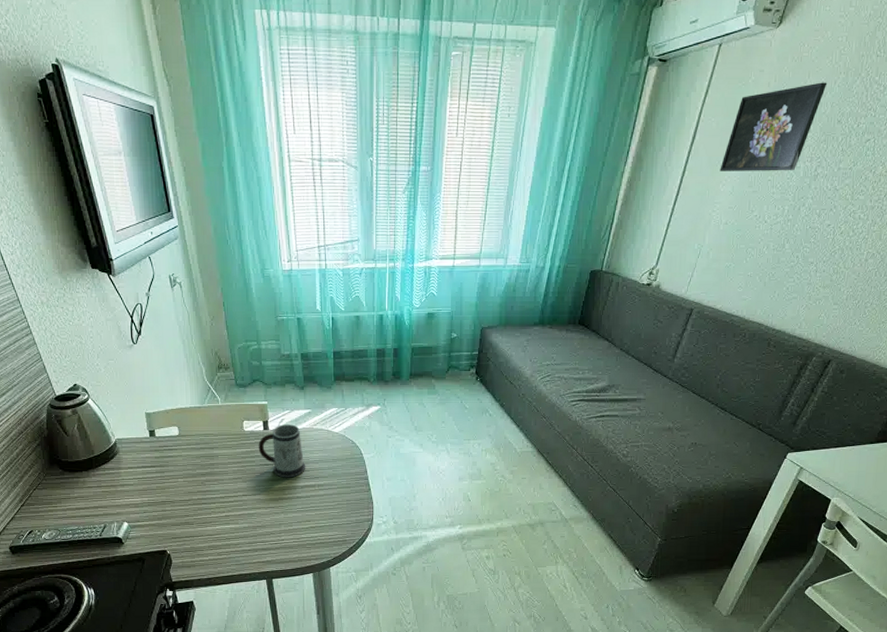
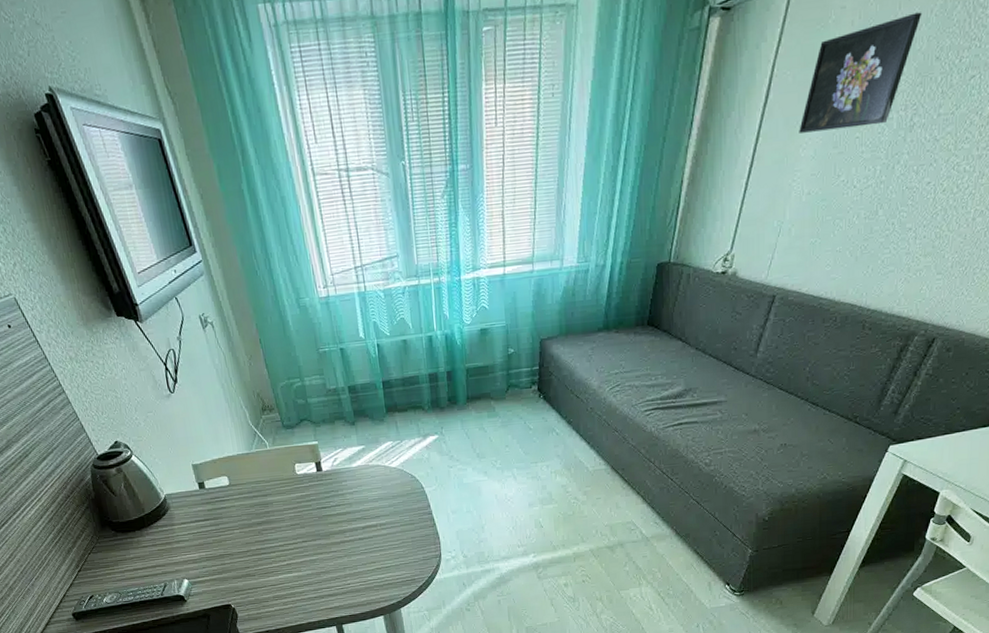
mug: present [258,424,306,478] -> none [313,463,366,520]

